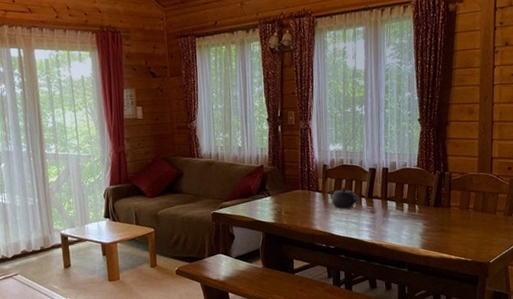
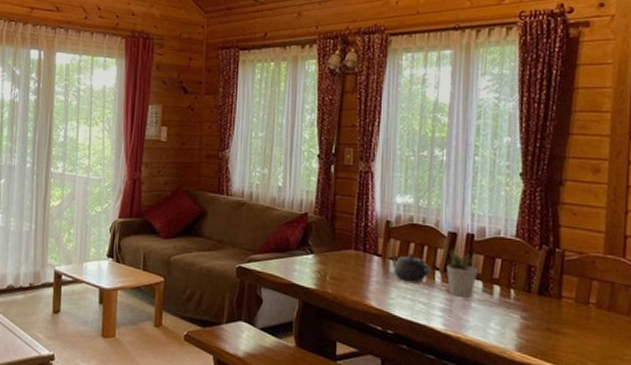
potted plant: none [369,179,392,215] -> present [446,247,478,298]

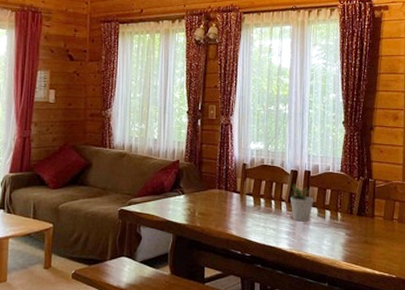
teapot: present [389,252,432,283] -> none [245,188,279,213]

